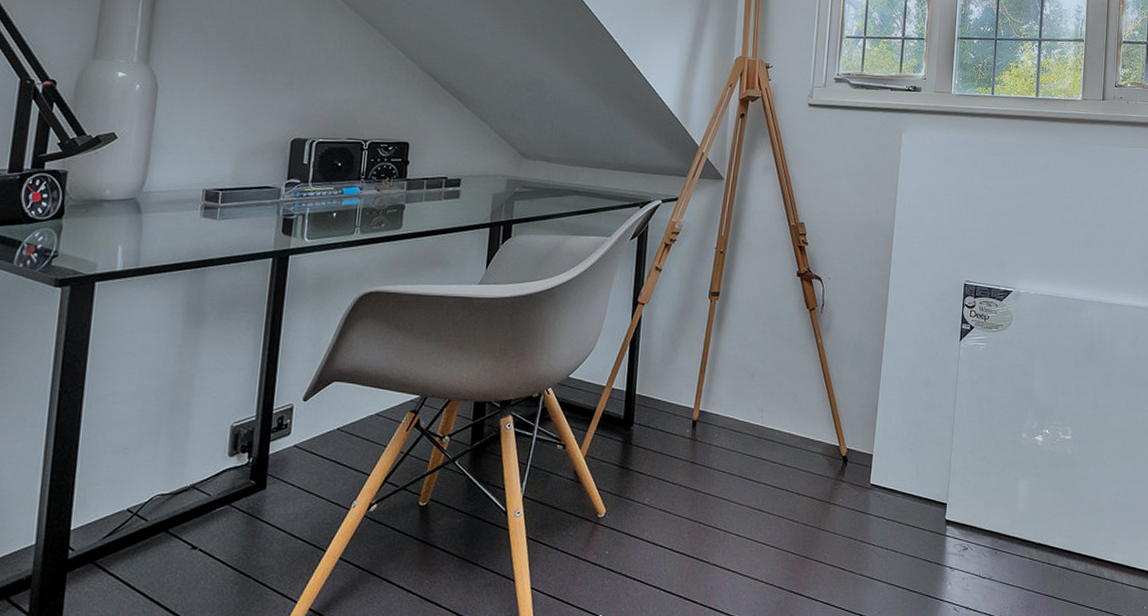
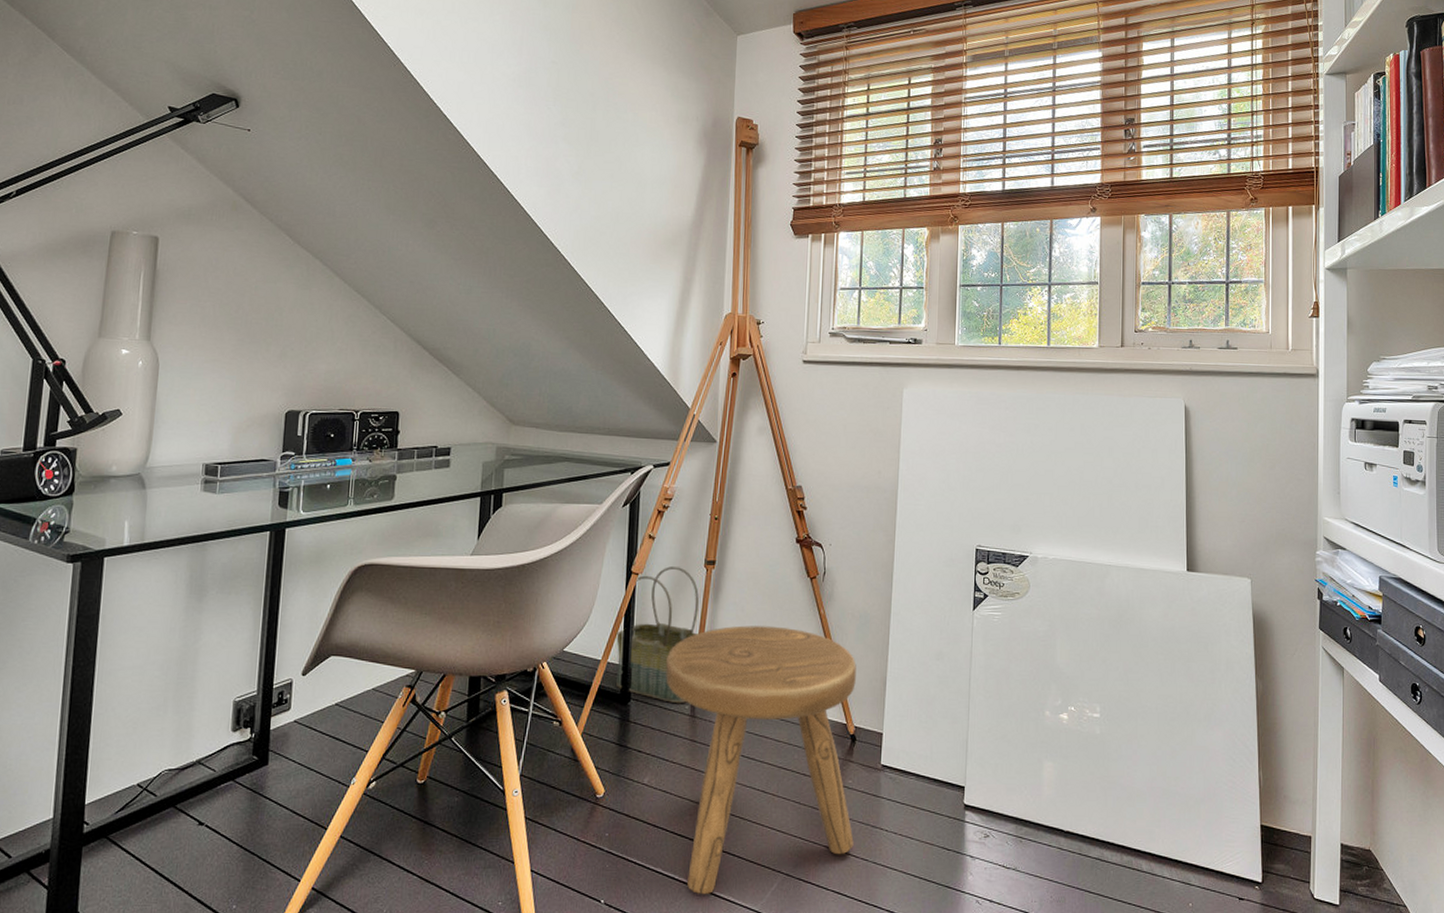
basket: none [620,297,703,428] -> present [616,566,699,704]
stool: none [668,354,850,608] -> present [666,625,856,895]

